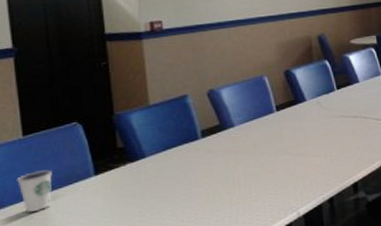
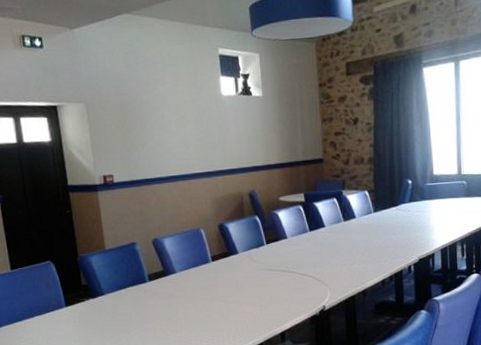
dixie cup: present [17,169,52,213] -> none [9,299,35,332]

